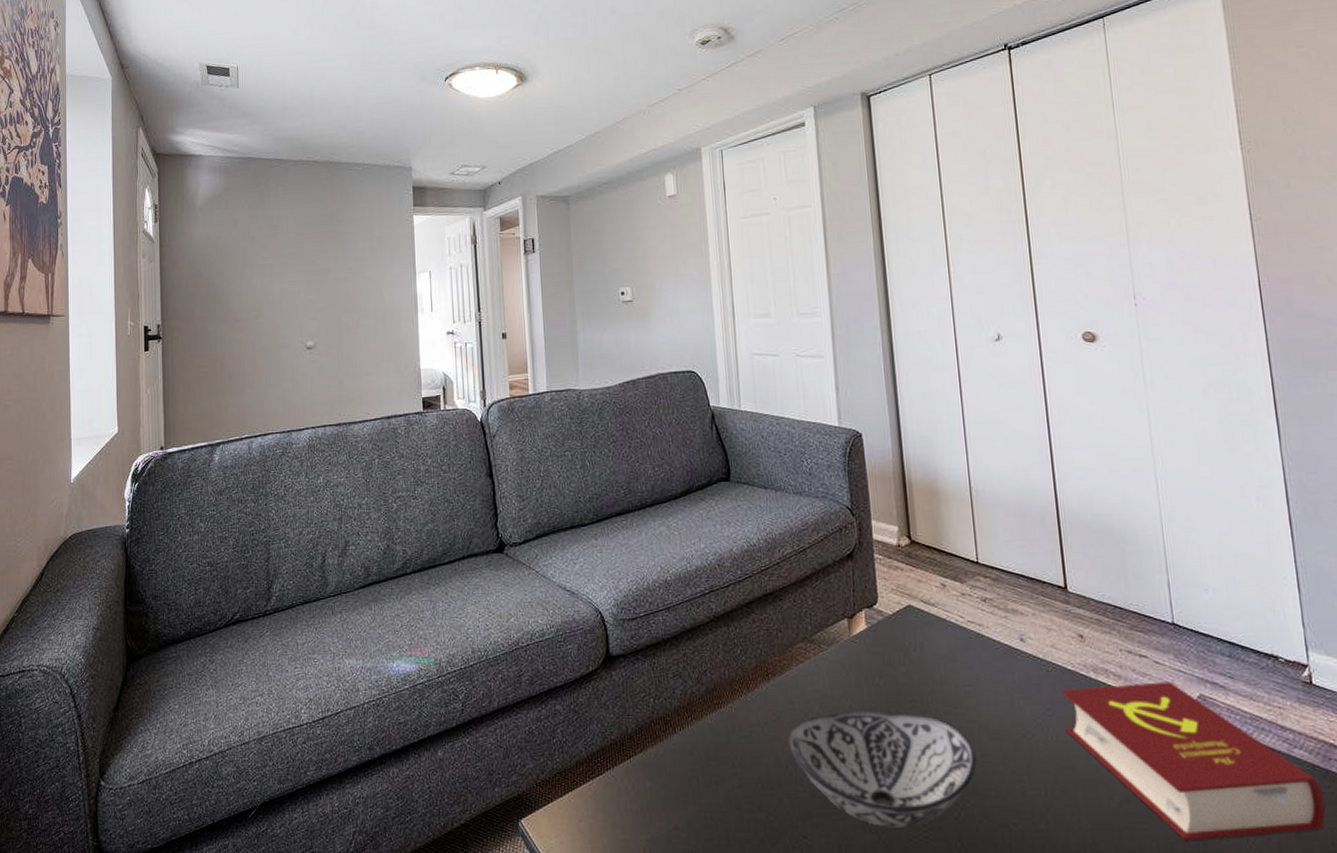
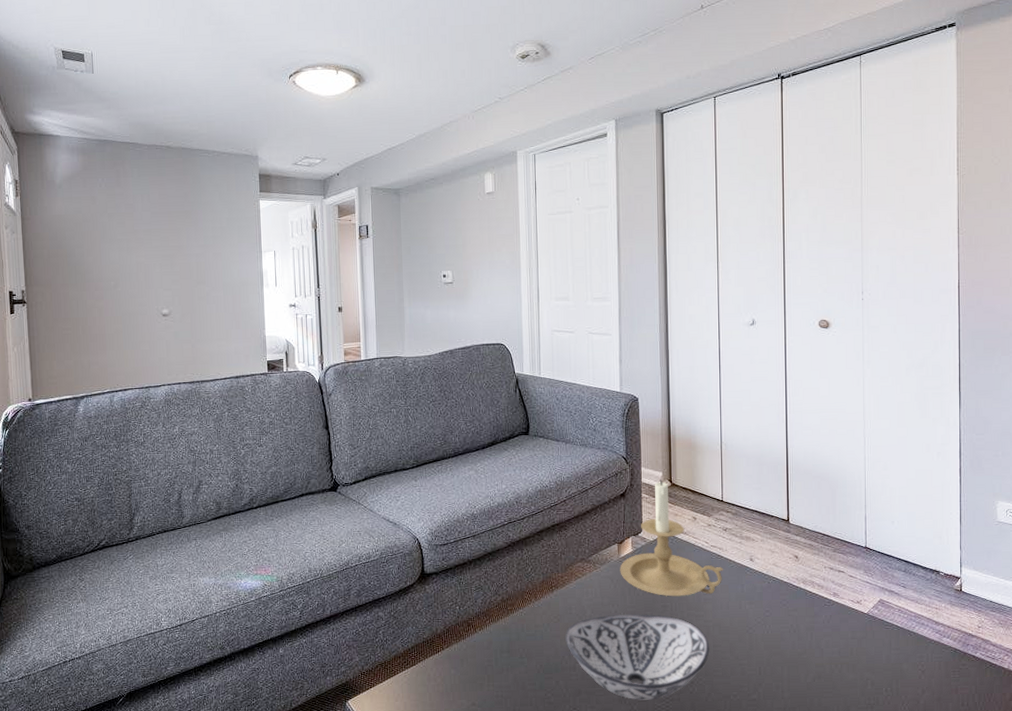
candle holder: none [852,534,987,688] -> present [620,478,724,597]
book: present [1061,682,1326,840] -> none [778,590,961,704]

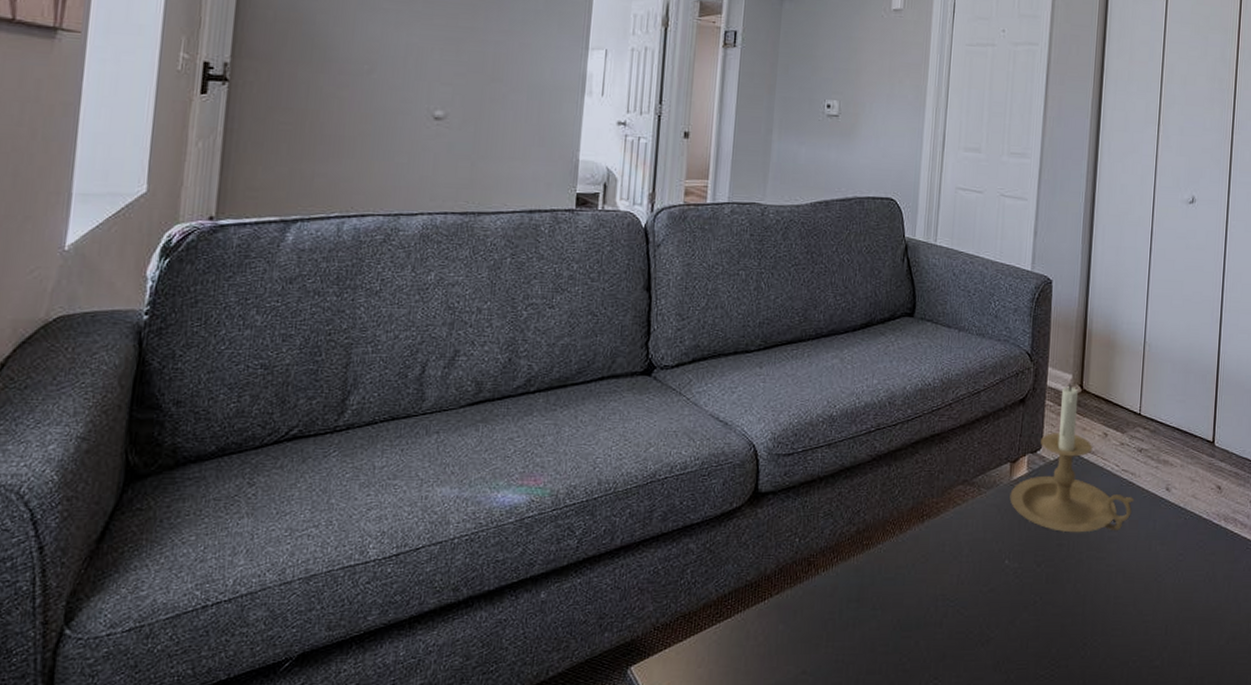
decorative bowl: present [565,614,710,700] -> none [933,554,1110,667]

